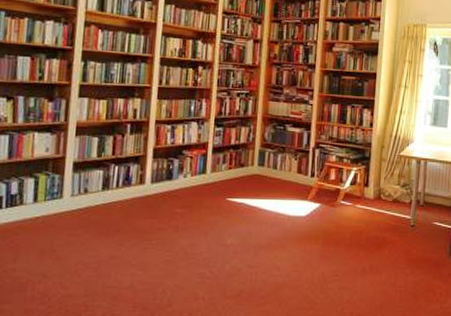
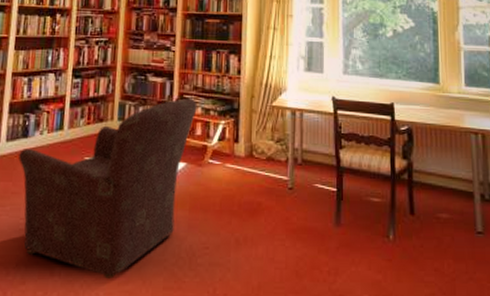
armchair: none [163,147,332,301] -> present [19,98,197,279]

